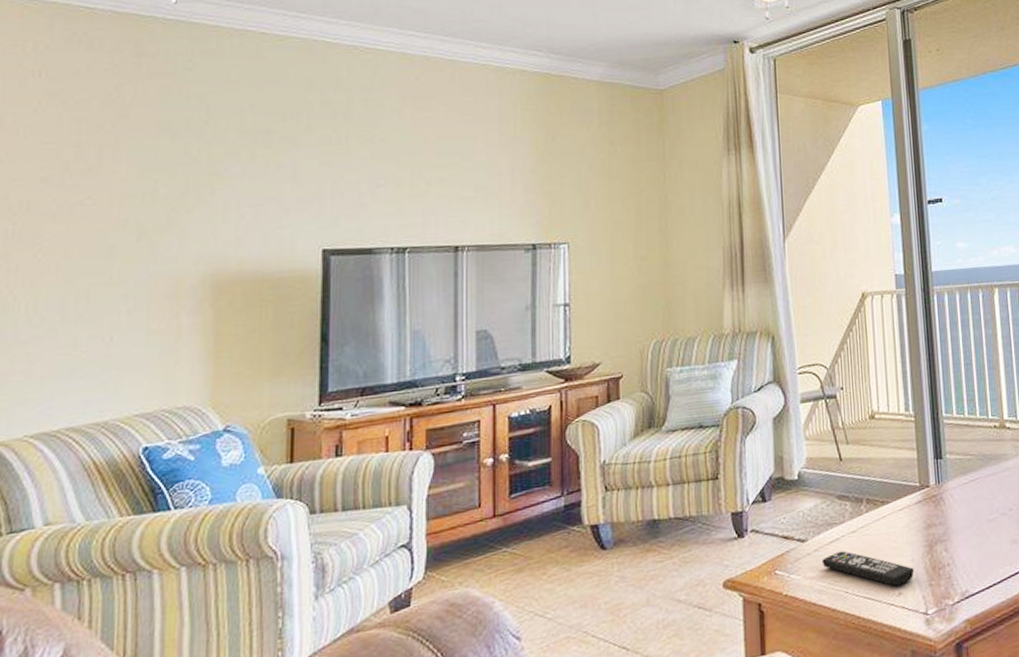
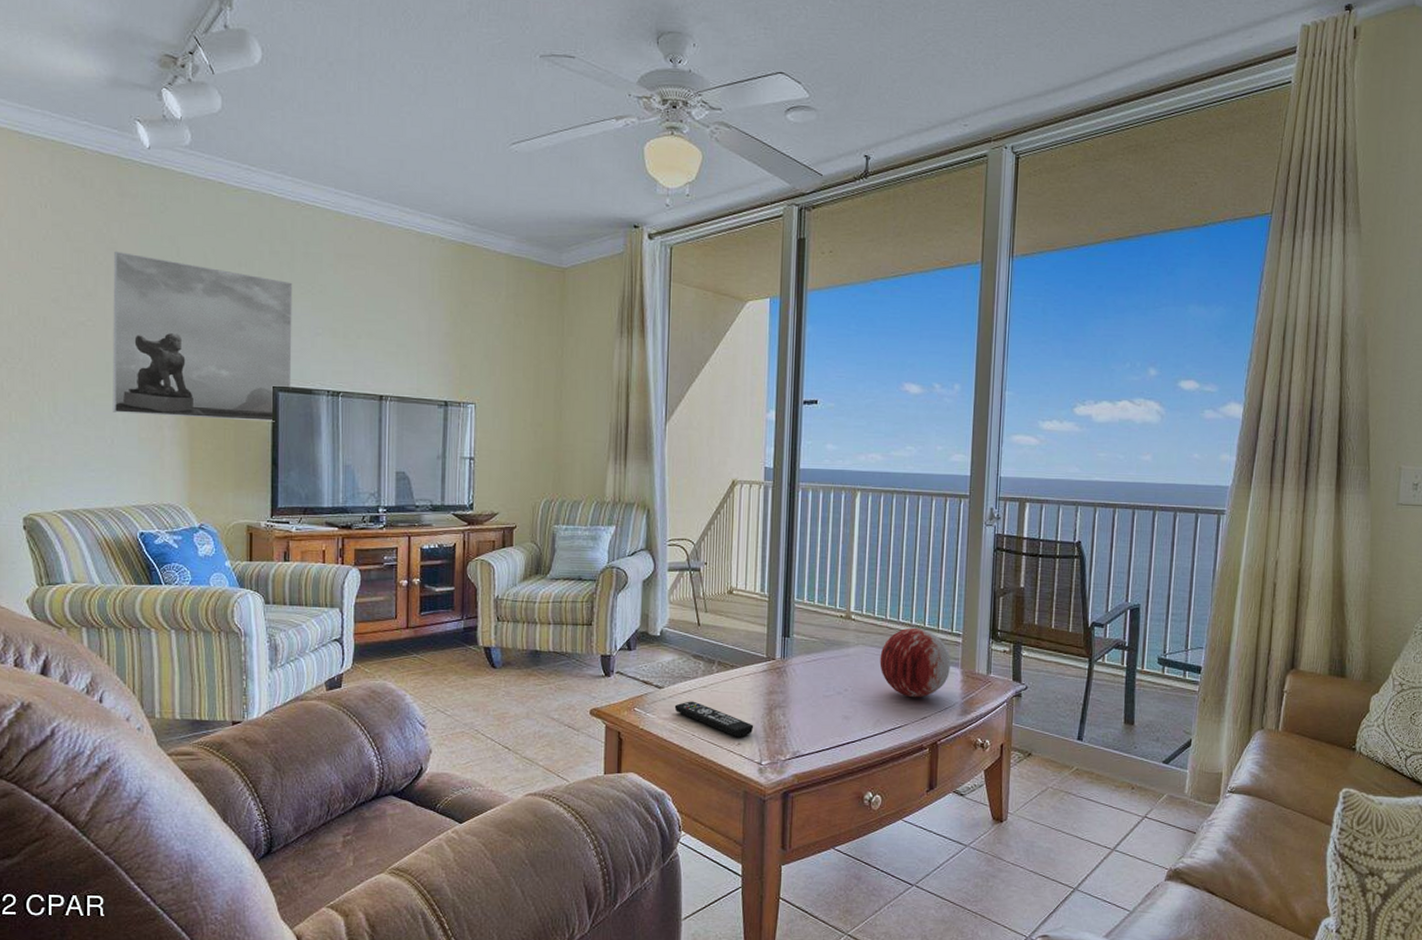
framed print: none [113,116,349,304] -> present [112,251,293,422]

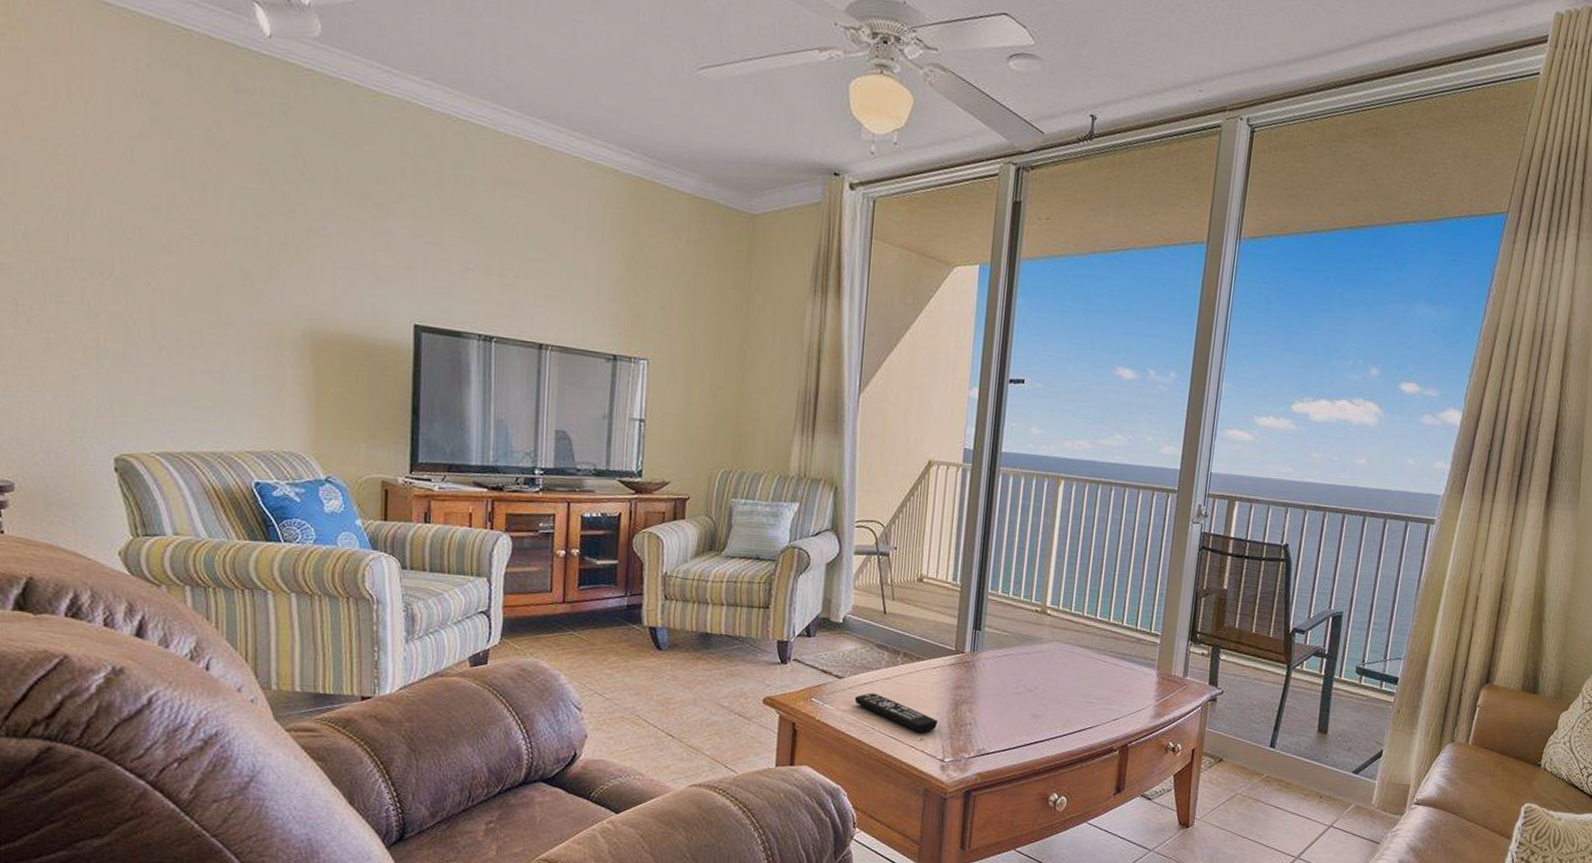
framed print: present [112,251,293,422] -> none [223,155,440,366]
decorative orb: present [879,627,951,698] -> none [1073,625,1147,699]

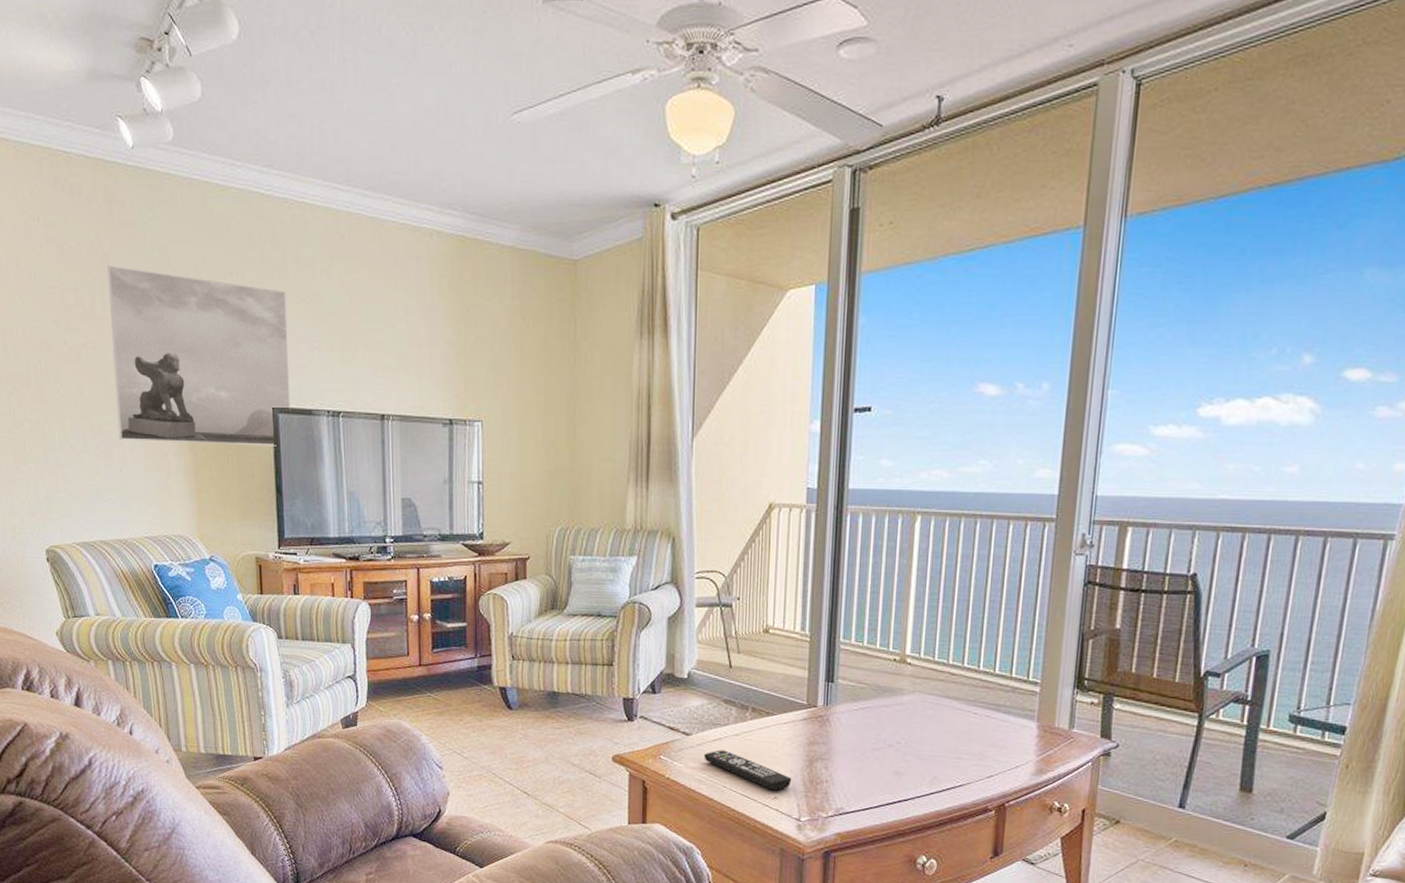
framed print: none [223,155,440,366] -> present [107,265,291,446]

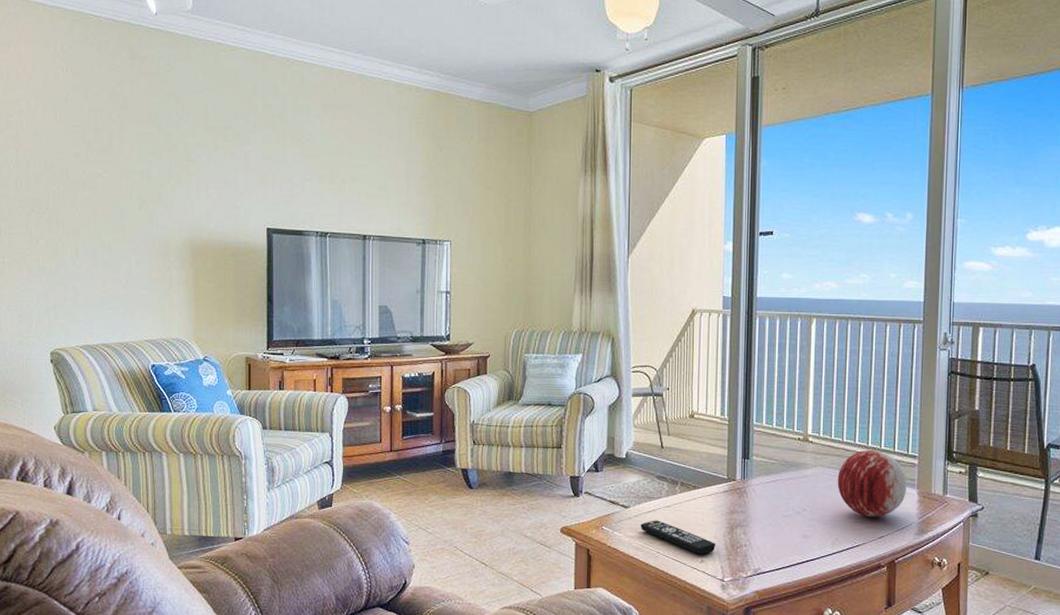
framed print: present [107,265,291,446] -> none [126,108,284,262]
decorative orb: none [939,674,1025,754] -> present [837,449,907,518]

